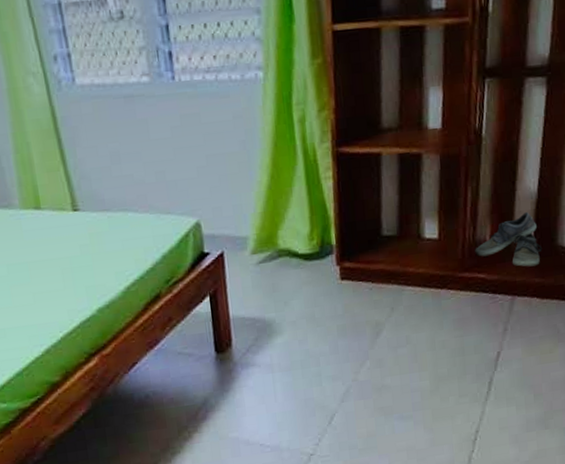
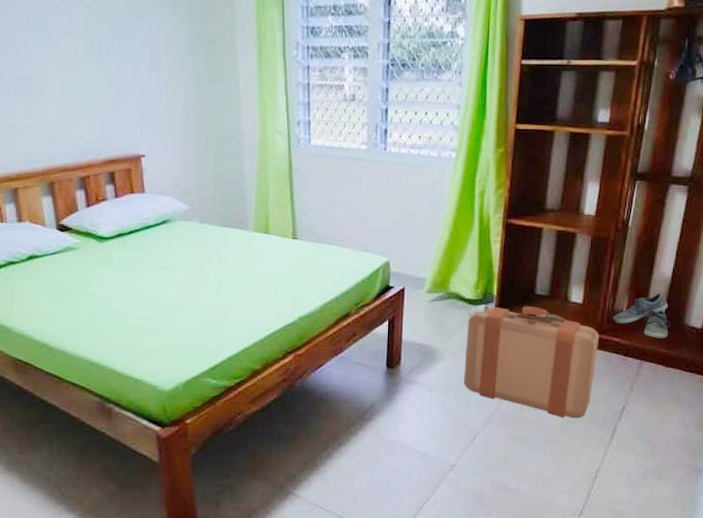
suitcase: none [304,251,463,377] -> present [464,304,600,419]

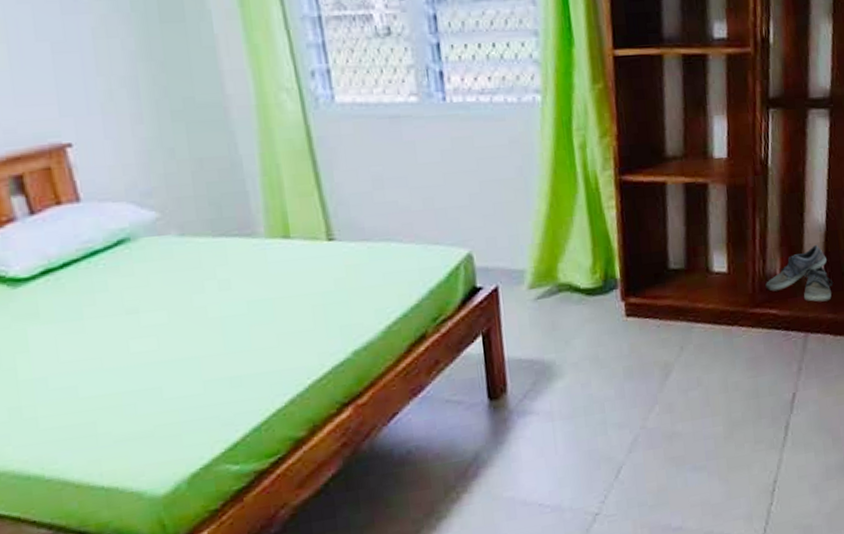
suitcase: present [464,304,600,419] -> none [587,285,755,423]

